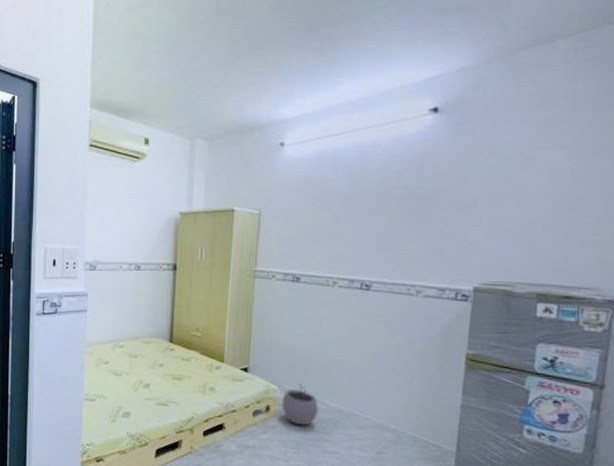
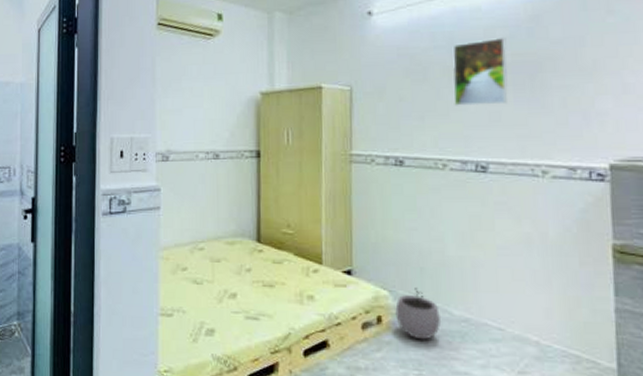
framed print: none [348,172,400,232] -> present [452,38,508,106]

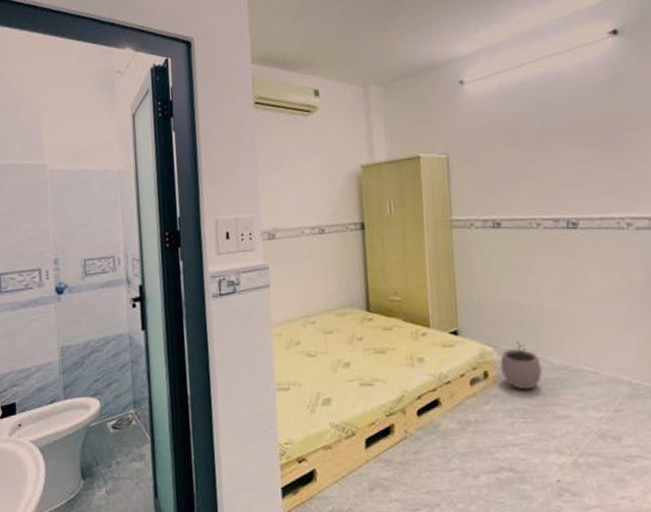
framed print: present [452,38,508,106] -> none [540,100,593,167]

